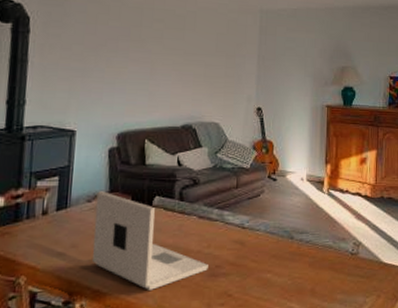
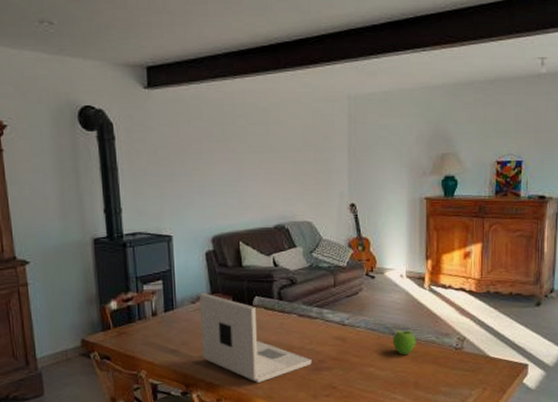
fruit: none [290,233,314,260] -> present [392,329,416,354]

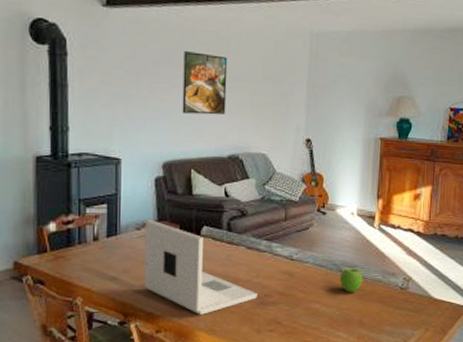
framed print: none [224,126,269,187] -> present [182,51,228,115]

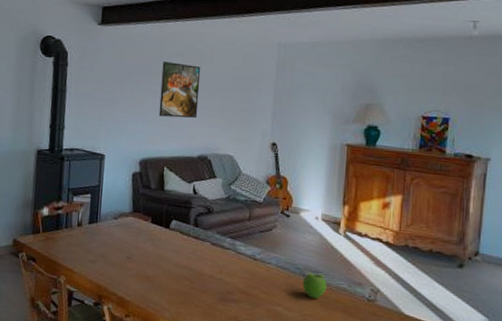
laptop: present [144,219,257,315] -> none [118,210,220,305]

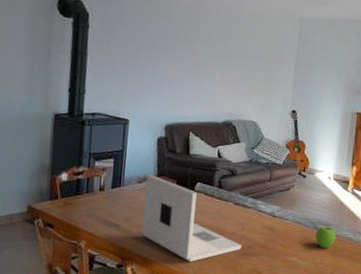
laptop: none [118,210,220,305] -> present [142,174,242,262]
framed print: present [158,62,201,118] -> none [185,29,228,86]

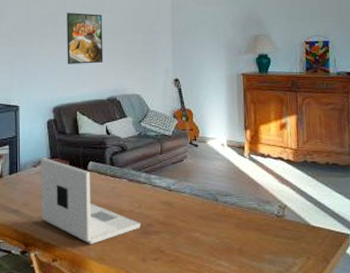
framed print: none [185,29,228,86] -> present [66,13,104,64]
fruit: present [315,225,336,248] -> none [216,195,239,220]

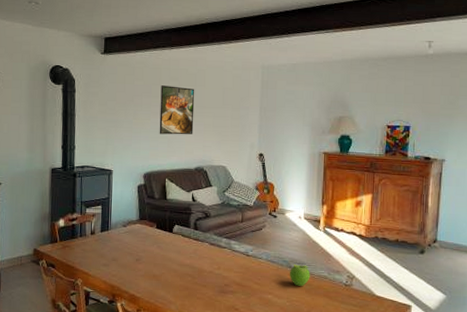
laptop: present [40,157,141,244] -> none [128,219,219,299]
fruit: none [216,195,239,220] -> present [289,263,310,286]

